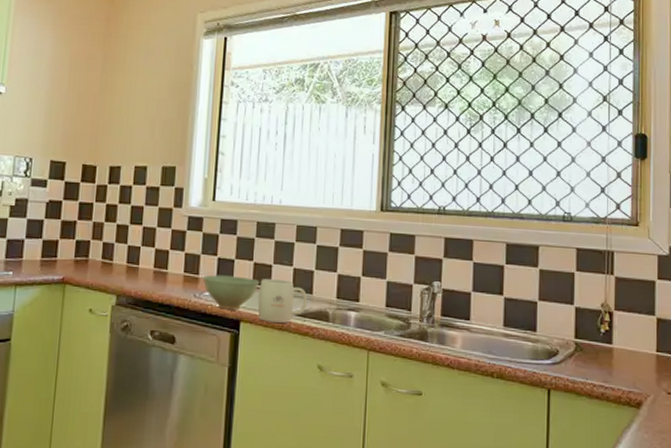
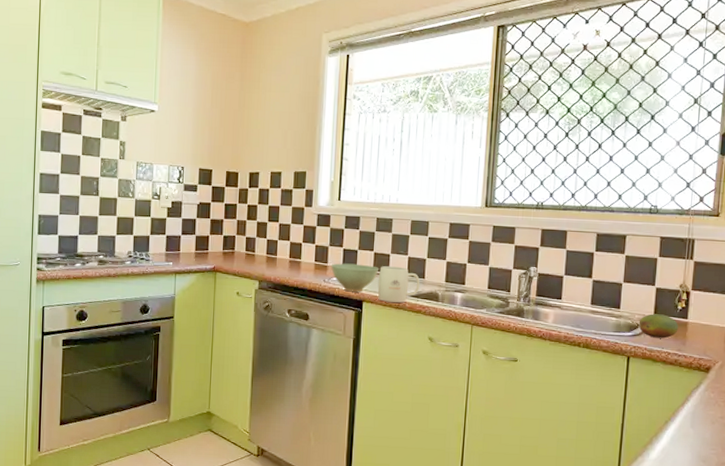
fruit: none [558,338,603,368] -> present [638,314,679,339]

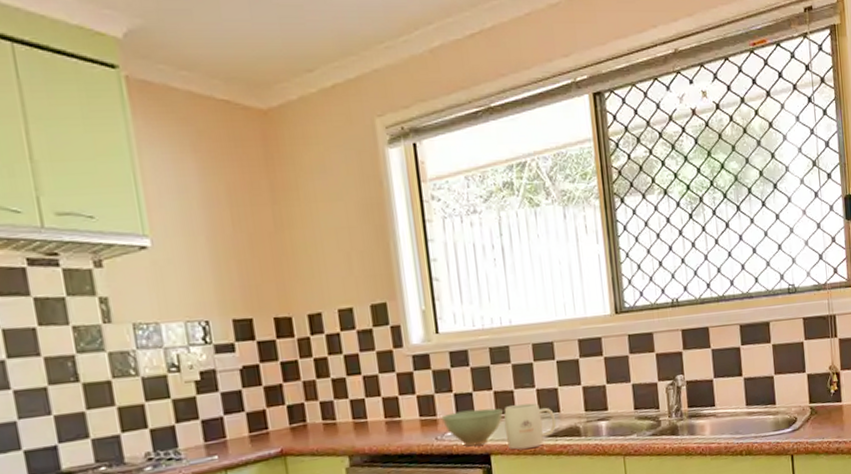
fruit: present [638,314,679,339] -> none [796,401,835,430]

